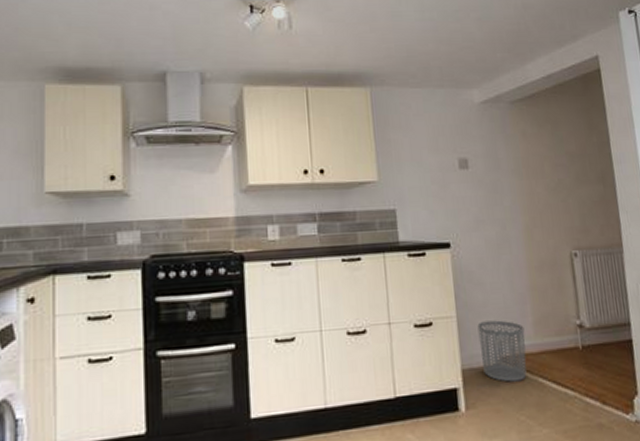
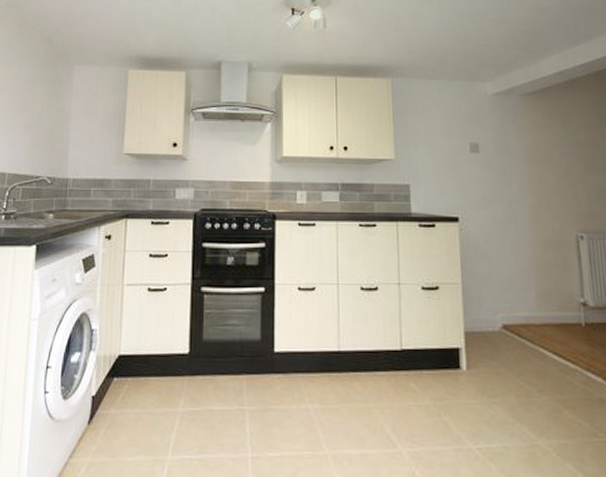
waste bin: present [477,320,527,382] -> none [481,290,528,349]

